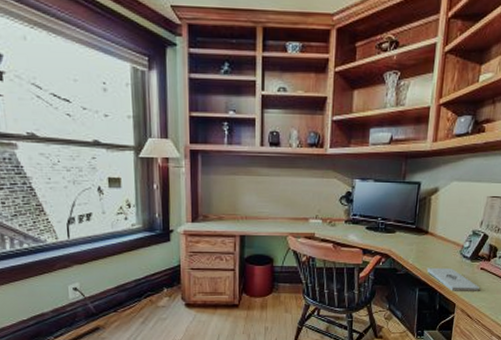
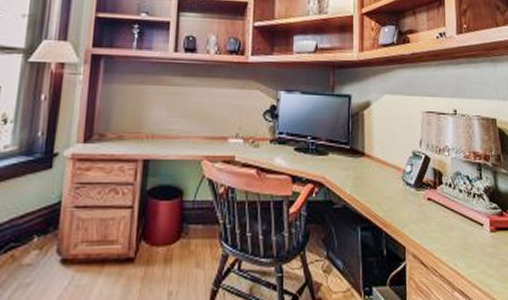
notepad: present [426,267,479,291] -> none [367,198,430,230]

